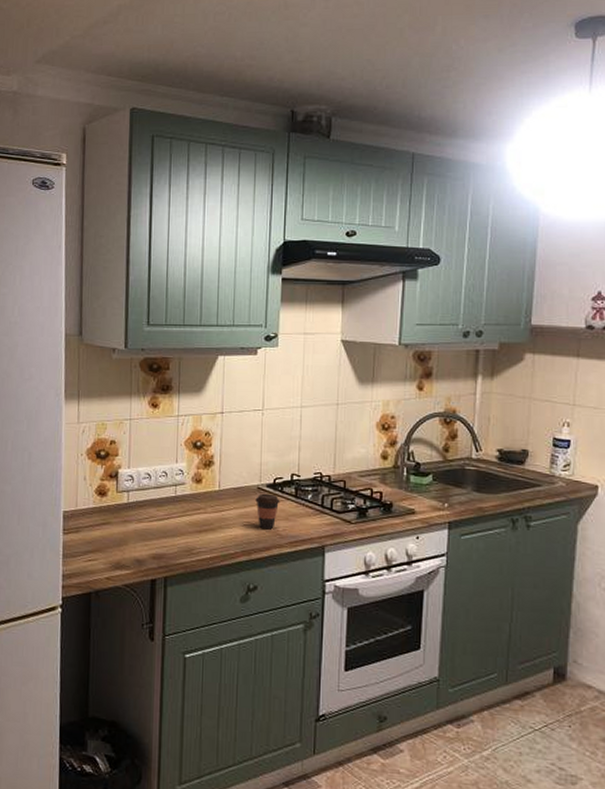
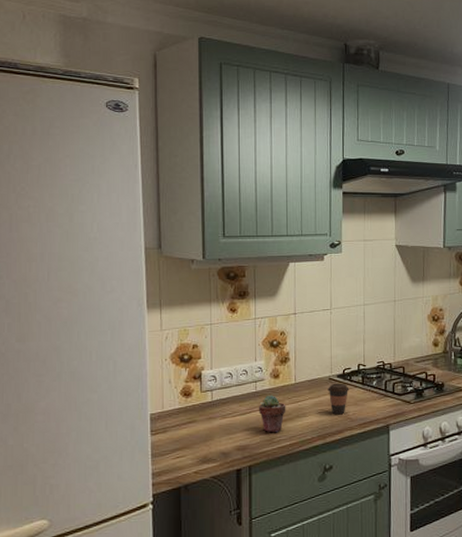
potted succulent: none [177,501,208,544] -> present [258,395,286,433]

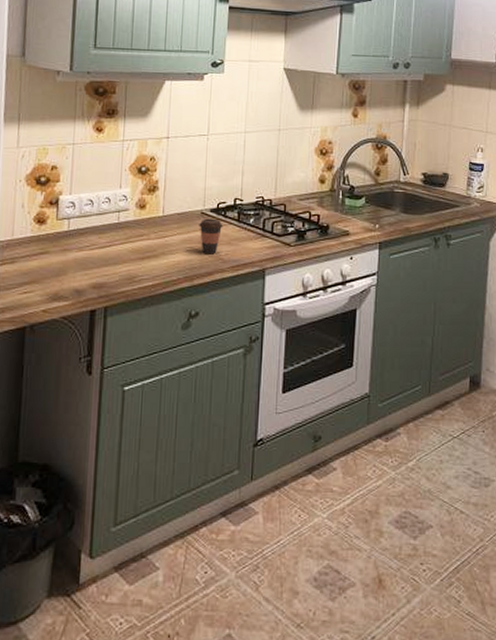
potted succulent: present [258,395,286,433] -> none [119,227,151,271]

